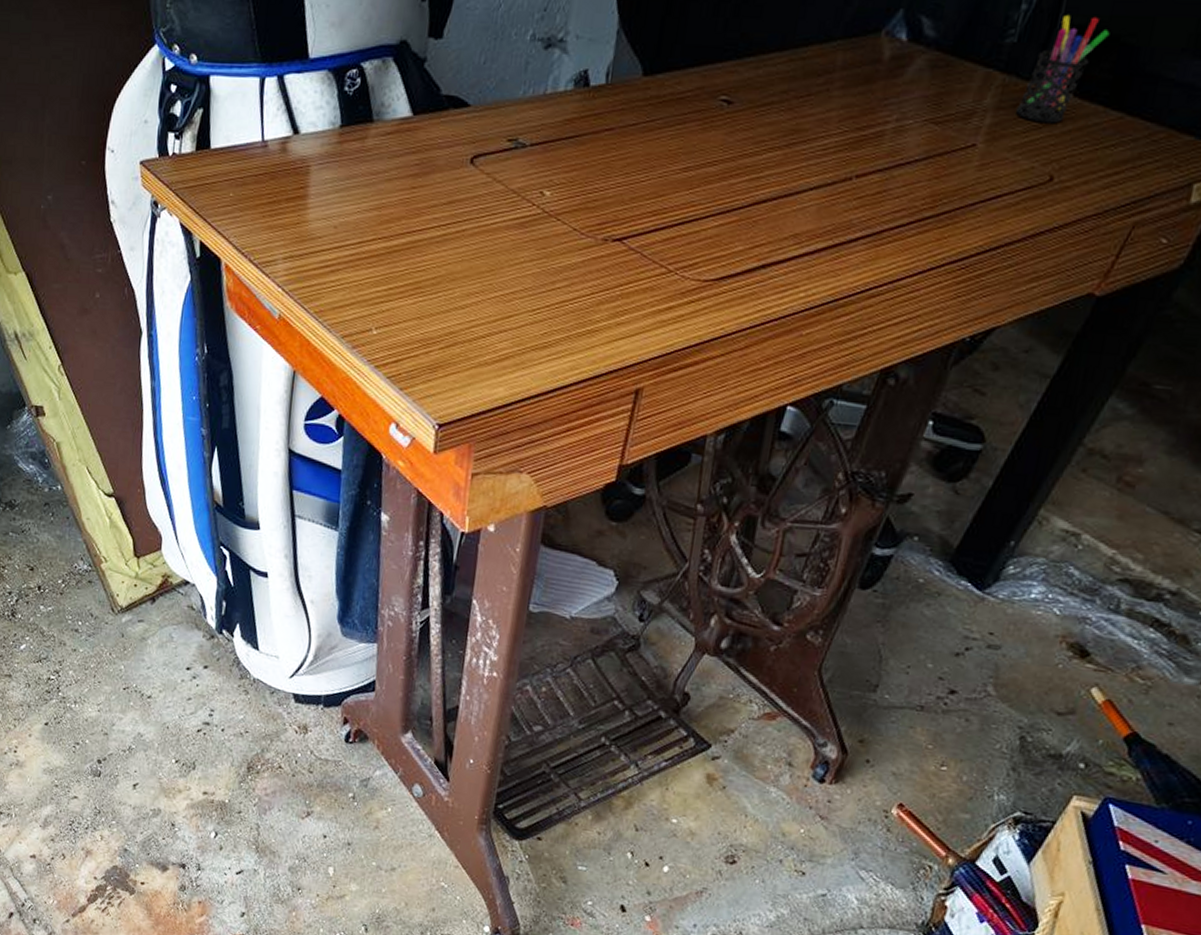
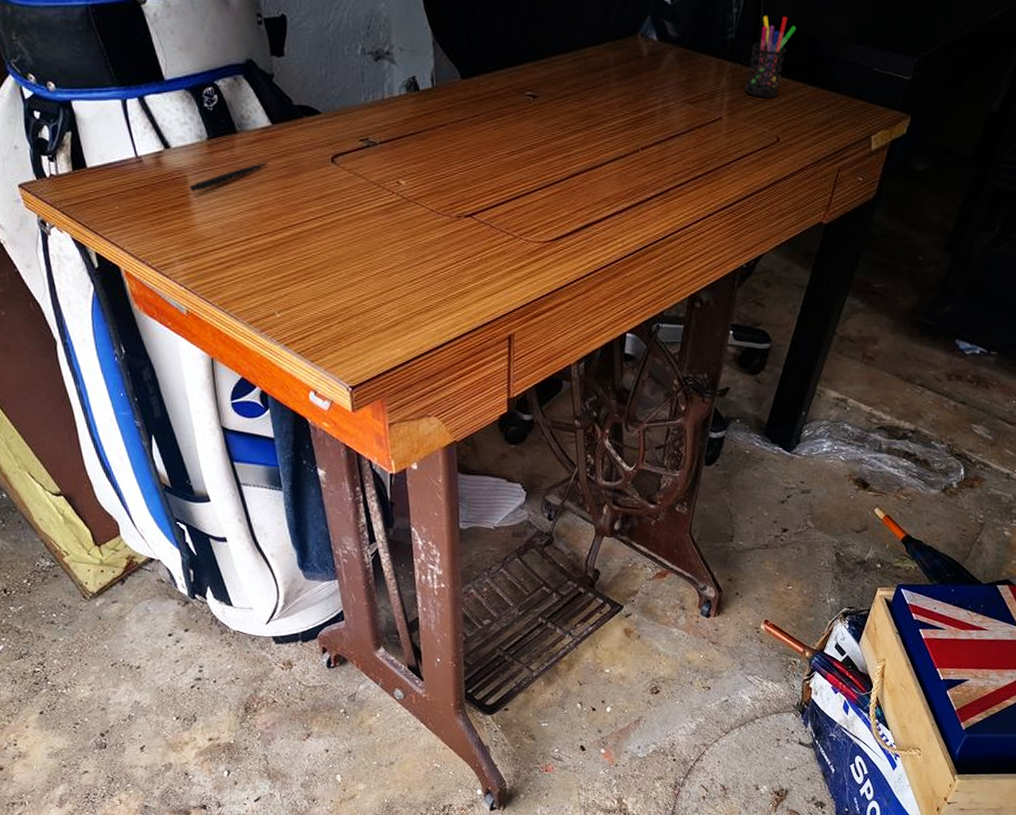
pen: none [310,157,399,184] -> present [189,162,268,191]

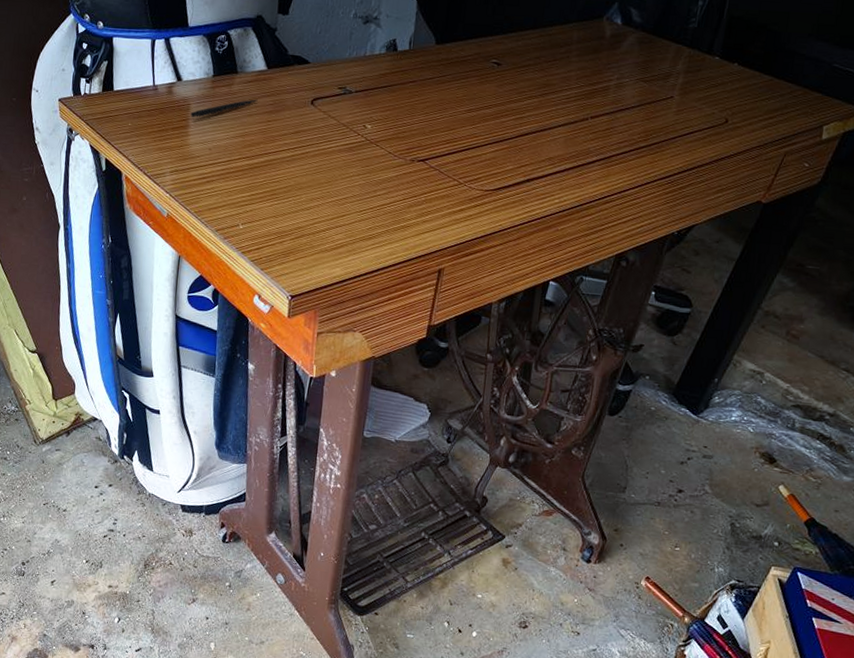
pen holder: present [744,16,797,98] -> none [699,10,760,83]

